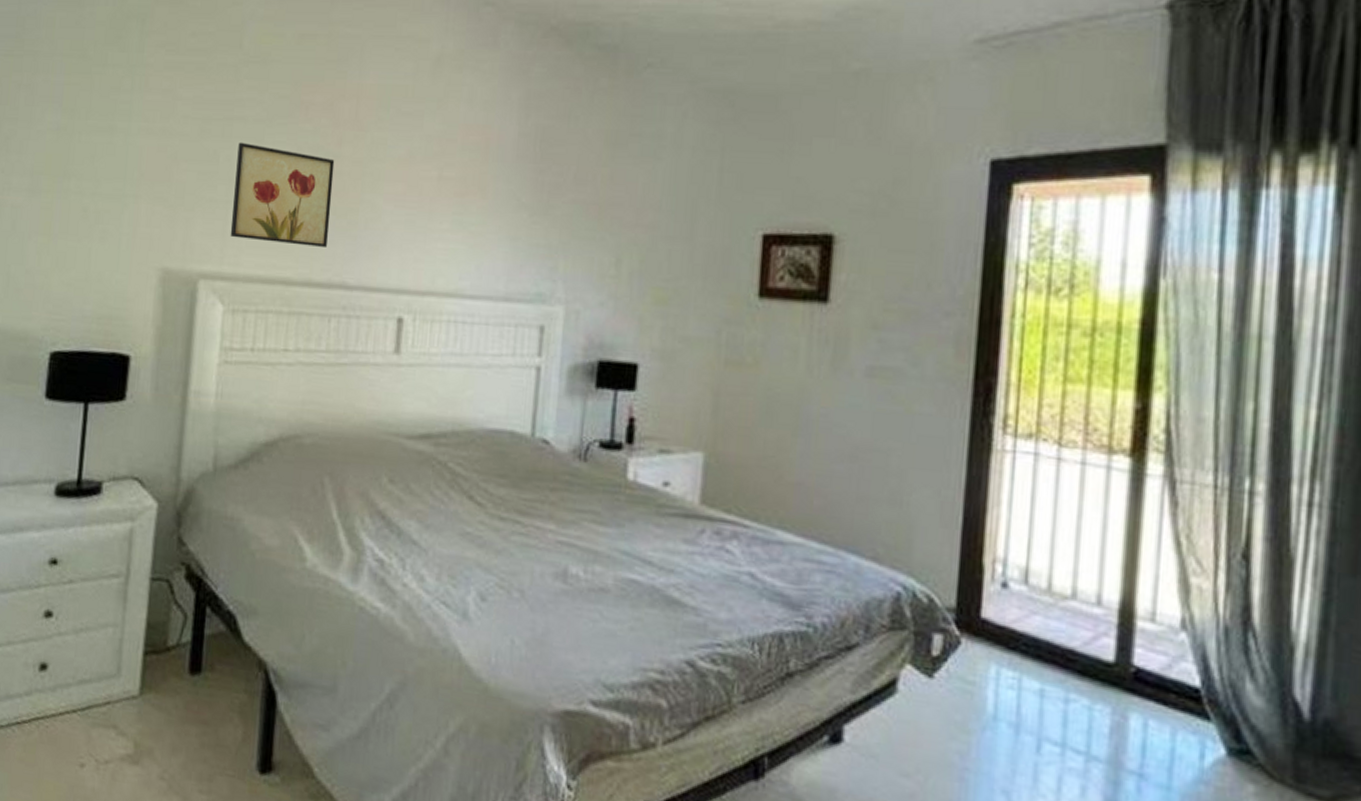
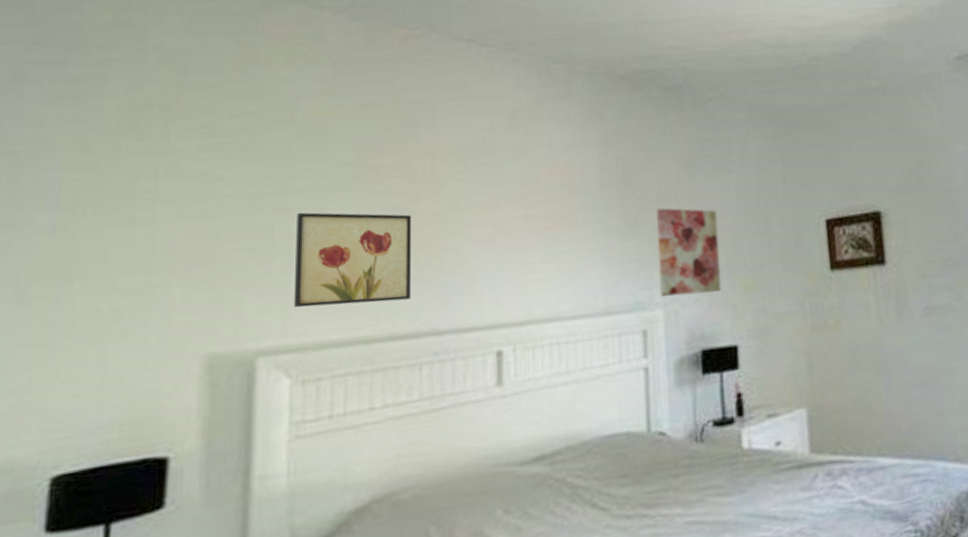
wall art: none [563,190,637,298] -> present [657,208,722,297]

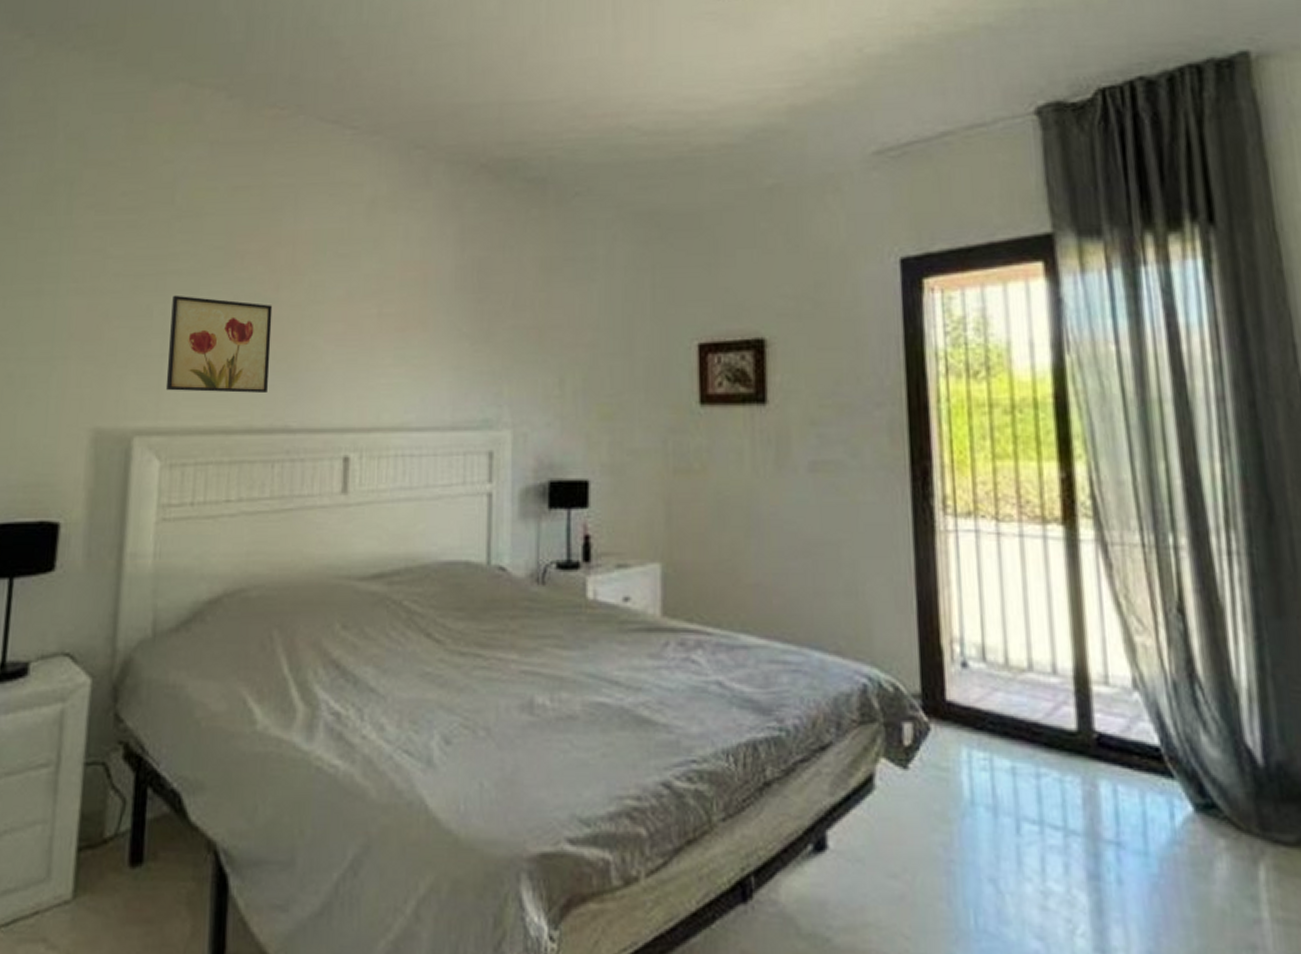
wall art: present [657,208,722,297] -> none [509,316,575,418]

